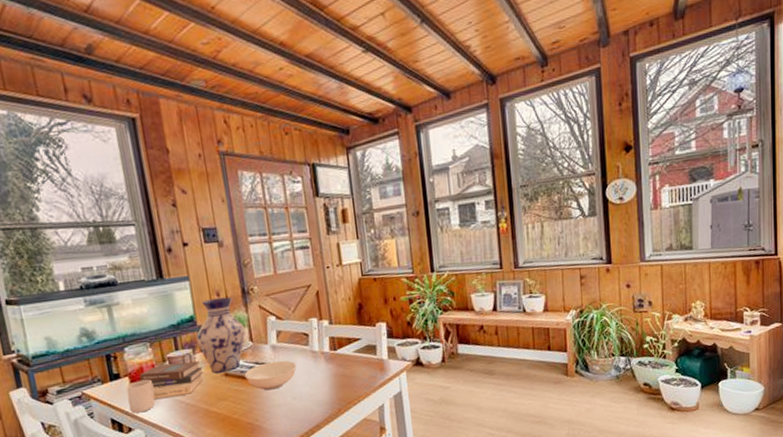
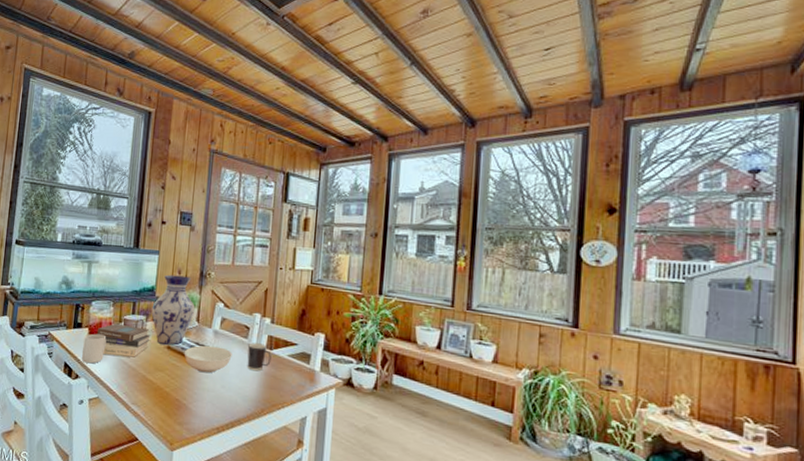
mug: none [311,346,338,376] -> present [247,342,272,371]

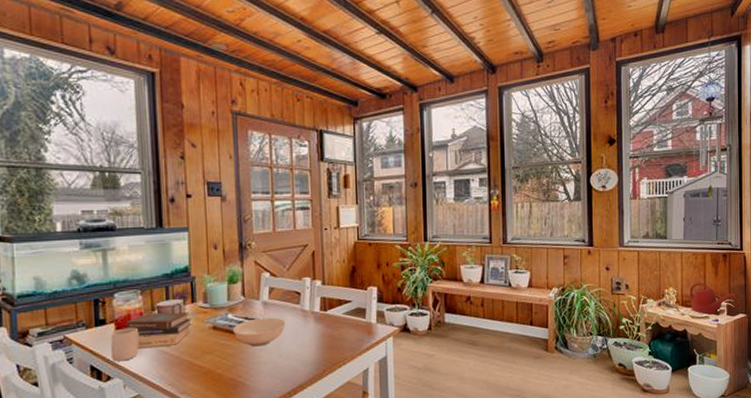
vase: present [151,274,195,346] -> none [188,250,239,326]
mug: present [247,342,272,371] -> none [301,306,327,335]
watering can: none [710,395,783,444] -> present [689,283,736,317]

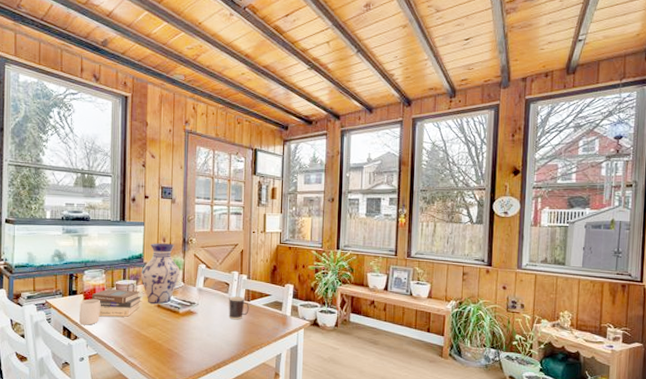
vase: none [188,250,239,326] -> present [141,243,180,304]
bowl: present [232,317,286,347] -> none [172,301,215,325]
mug: none [301,306,327,335] -> present [229,296,249,320]
watering can: present [689,283,736,317] -> none [584,309,633,343]

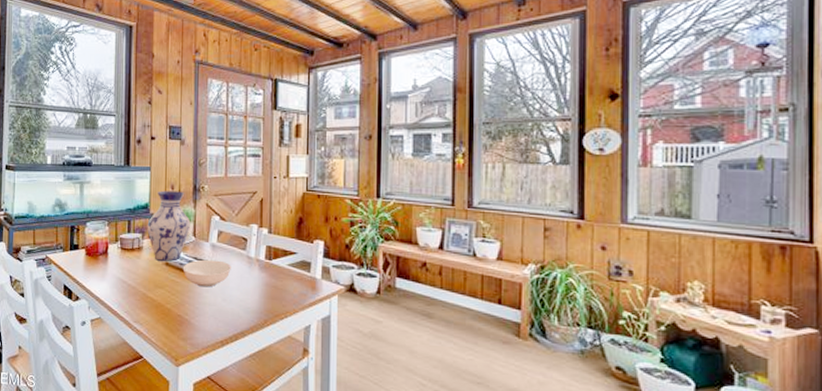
cup: present [79,299,101,325] -> none [81,254,104,285]
books: present [92,288,141,317] -> none [95,242,148,276]
bowl: none [172,301,215,325] -> present [182,259,231,288]
mug: present [229,296,249,320] -> none [247,254,271,283]

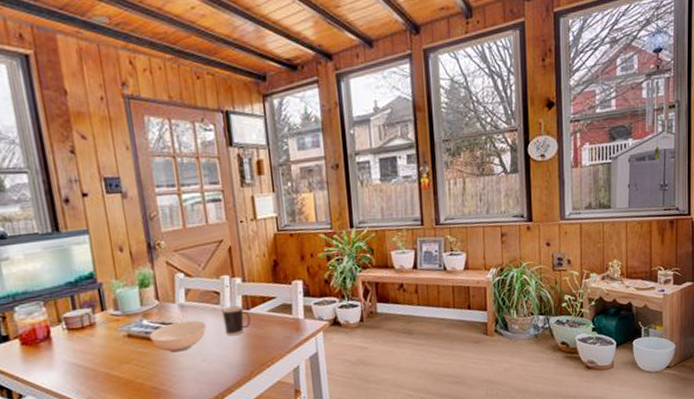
vase: present [147,190,191,262] -> none [96,252,152,334]
mug: none [247,254,271,283] -> present [222,305,251,336]

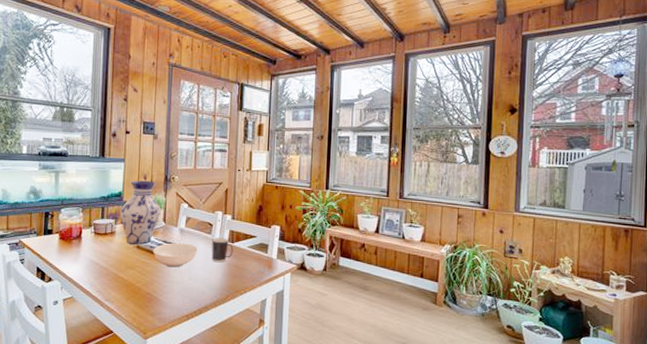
vase: none [96,252,152,334] -> present [120,180,162,245]

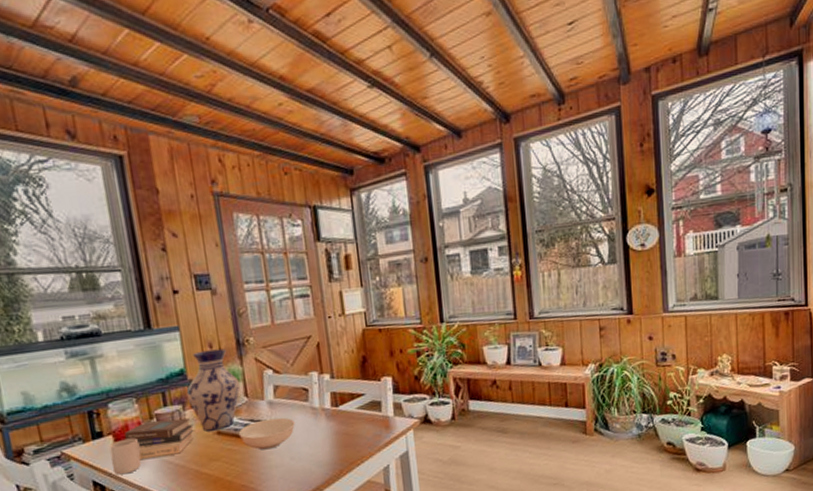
cup: none [54,238,78,267] -> present [110,437,142,475]
books: none [68,228,120,258] -> present [124,418,194,460]
mug: present [211,238,233,263] -> none [311,402,340,434]

